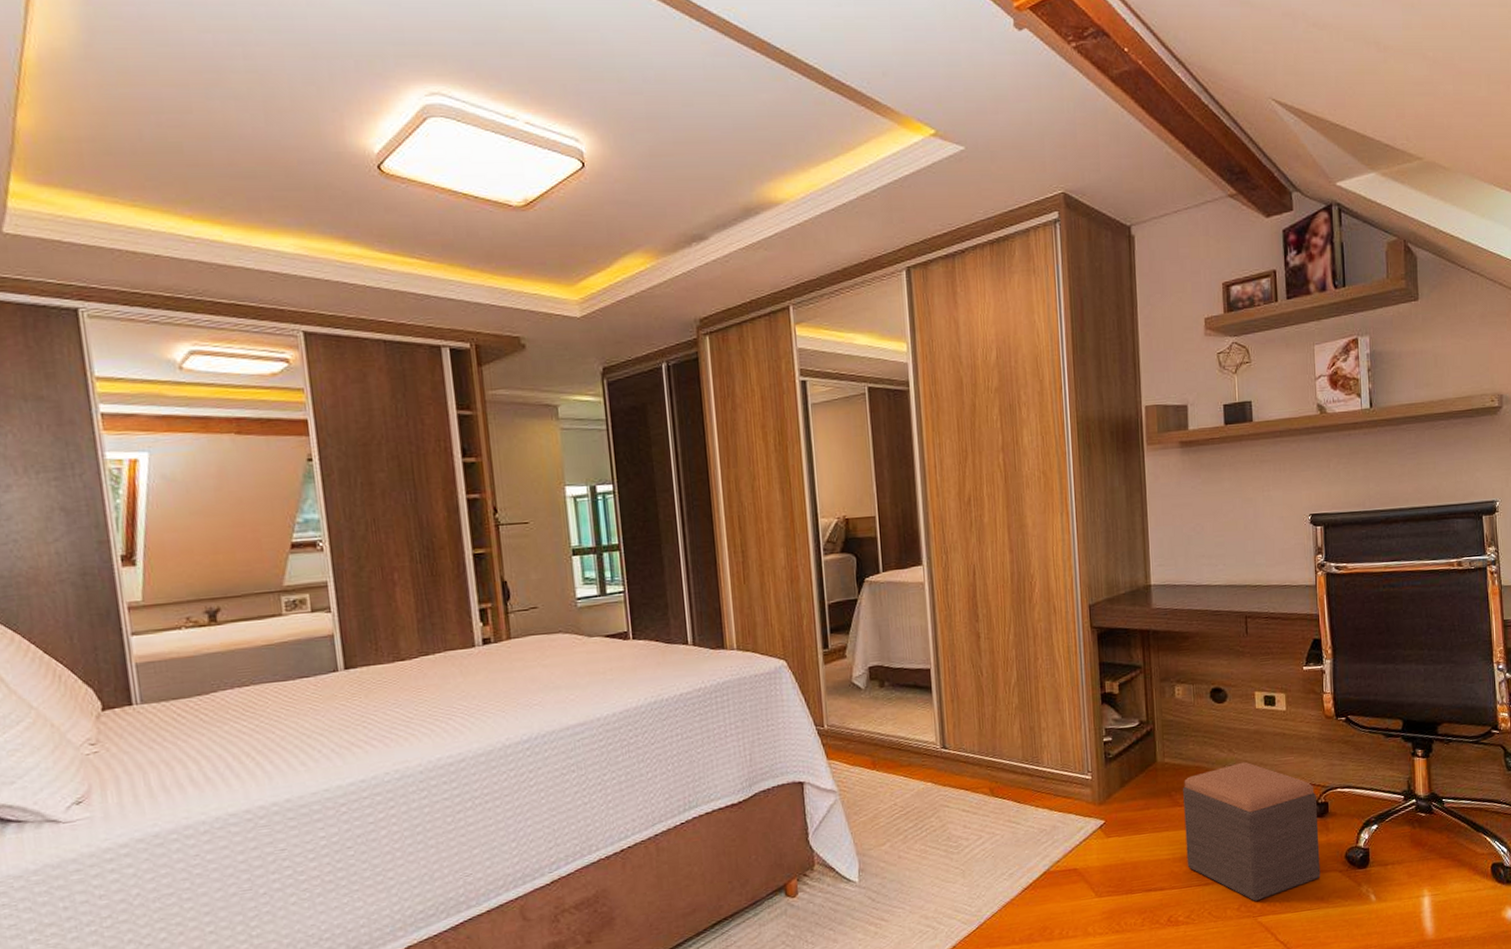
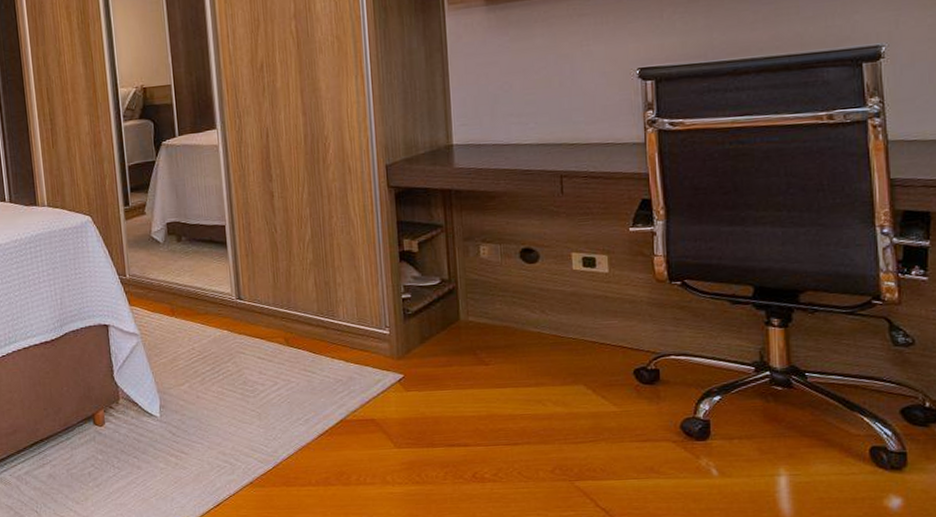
footstool: present [1183,762,1321,901] -> none [489,323,650,465]

